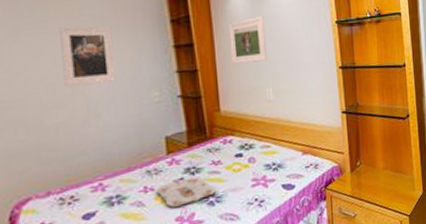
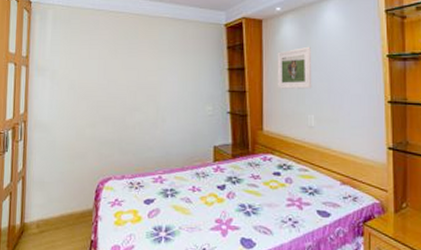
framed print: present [59,26,116,87] -> none [143,48,181,95]
serving tray: present [156,176,216,207] -> none [202,185,253,210]

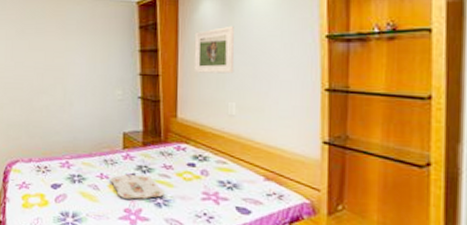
serving tray: none [202,185,253,210] -> present [110,174,164,199]

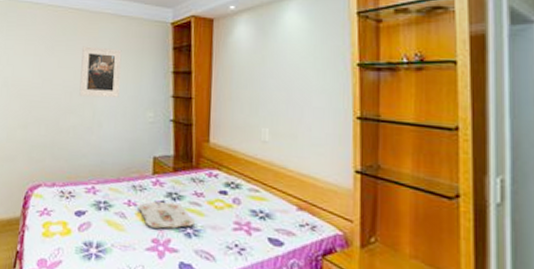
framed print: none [50,29,89,78] -> present [79,46,122,98]
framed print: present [193,25,235,74] -> none [227,50,269,99]

